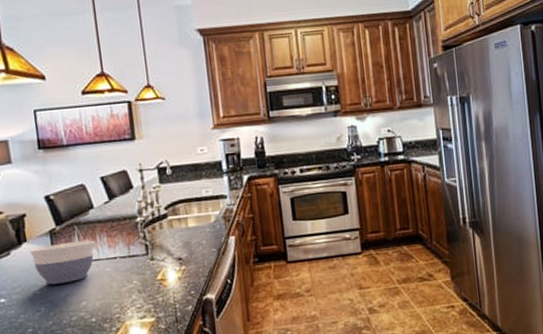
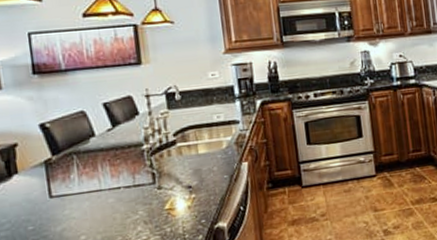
bowl: present [29,240,95,285] -> none [21,170,96,219]

